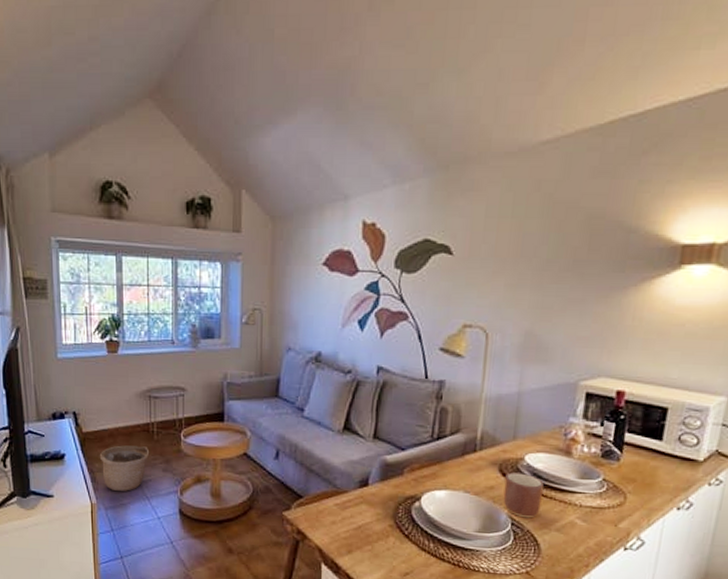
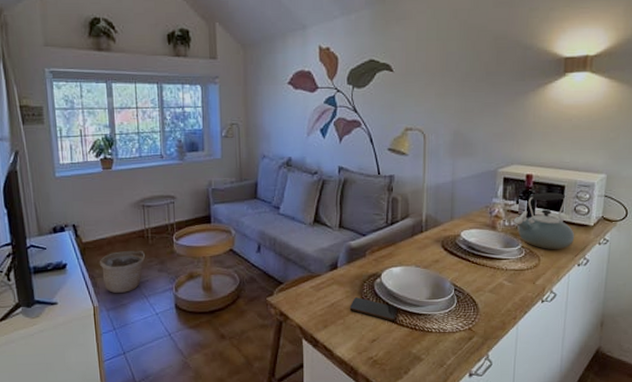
phone: none [379,521,439,555] -> present [349,297,398,322]
mug: present [503,472,544,518] -> none [446,247,477,284]
kettle: none [594,414,677,488] -> present [513,192,575,250]

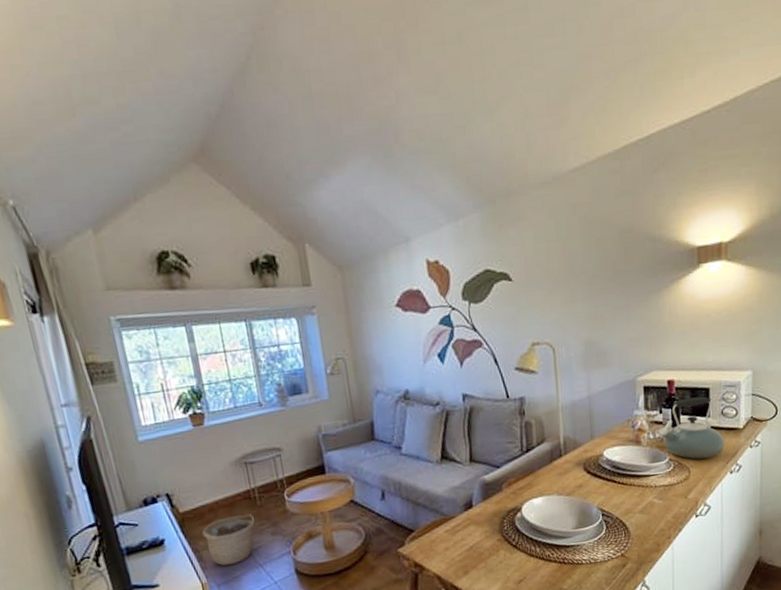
phone: present [349,297,398,322] -> none [490,536,544,559]

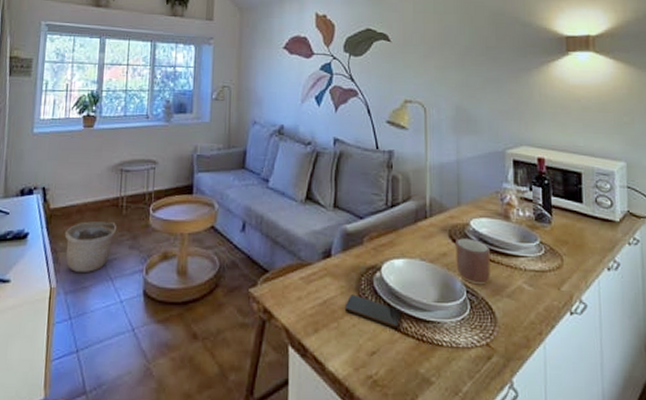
phone: none [490,536,544,559] -> present [344,294,401,330]
mug: none [590,467,624,508] -> present [455,238,490,285]
kettle: present [658,396,725,460] -> none [528,179,600,249]

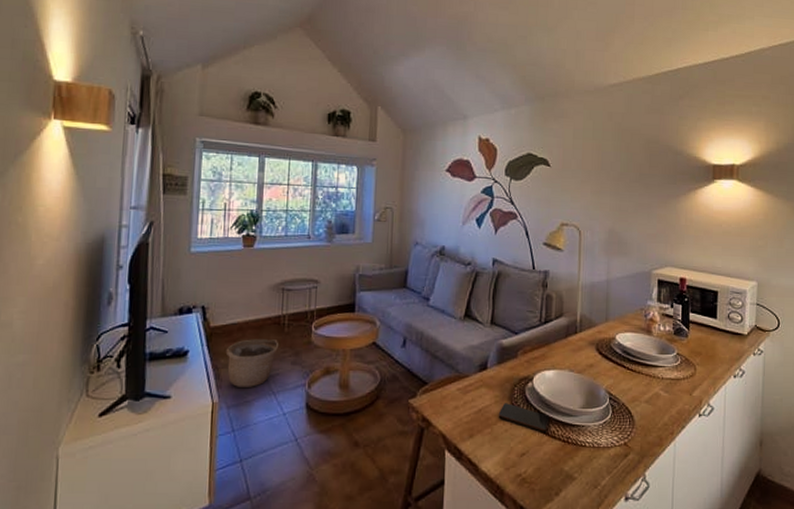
mug: present [455,238,490,285] -> none [601,351,632,392]

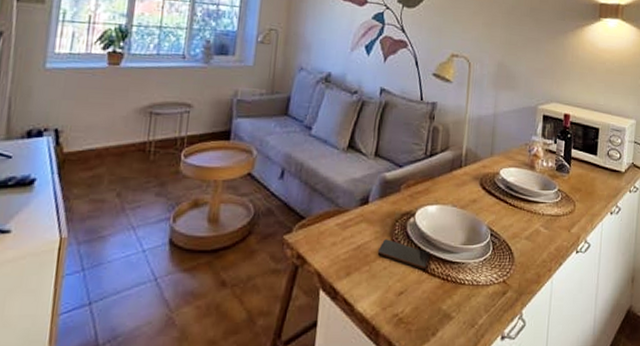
basket: present [225,339,279,389] -> none [79,167,143,222]

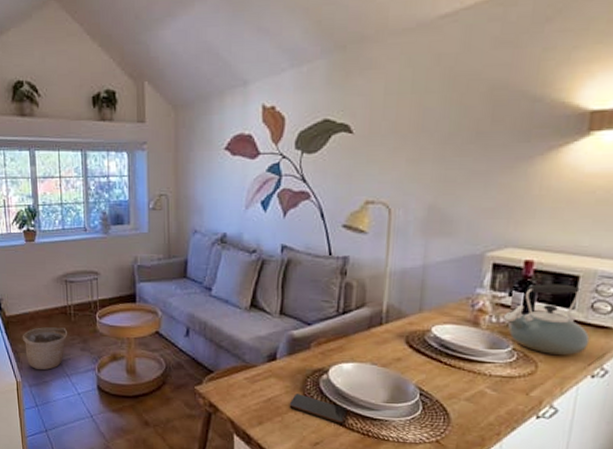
basket: none [79,167,143,222] -> present [22,327,68,371]
kettle: none [551,134,608,196] -> present [503,284,590,356]

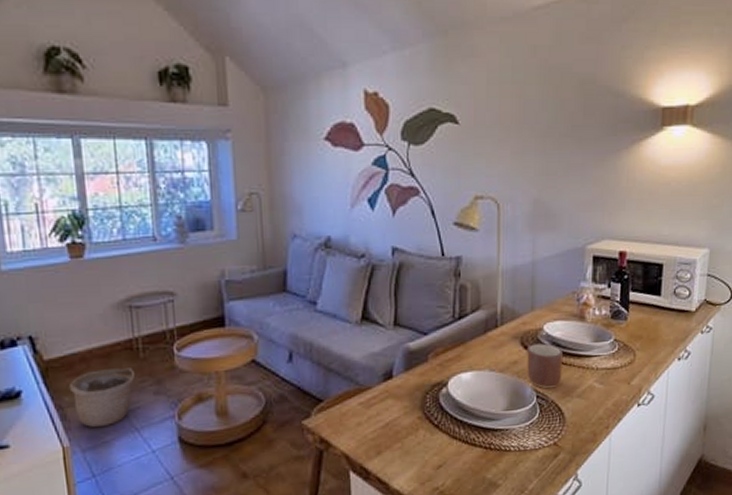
phone: present [289,394,348,425] -> none [408,413,469,442]
mug: none [410,344,451,389] -> present [527,343,562,389]
kettle: present [503,284,590,356] -> none [604,272,675,343]

